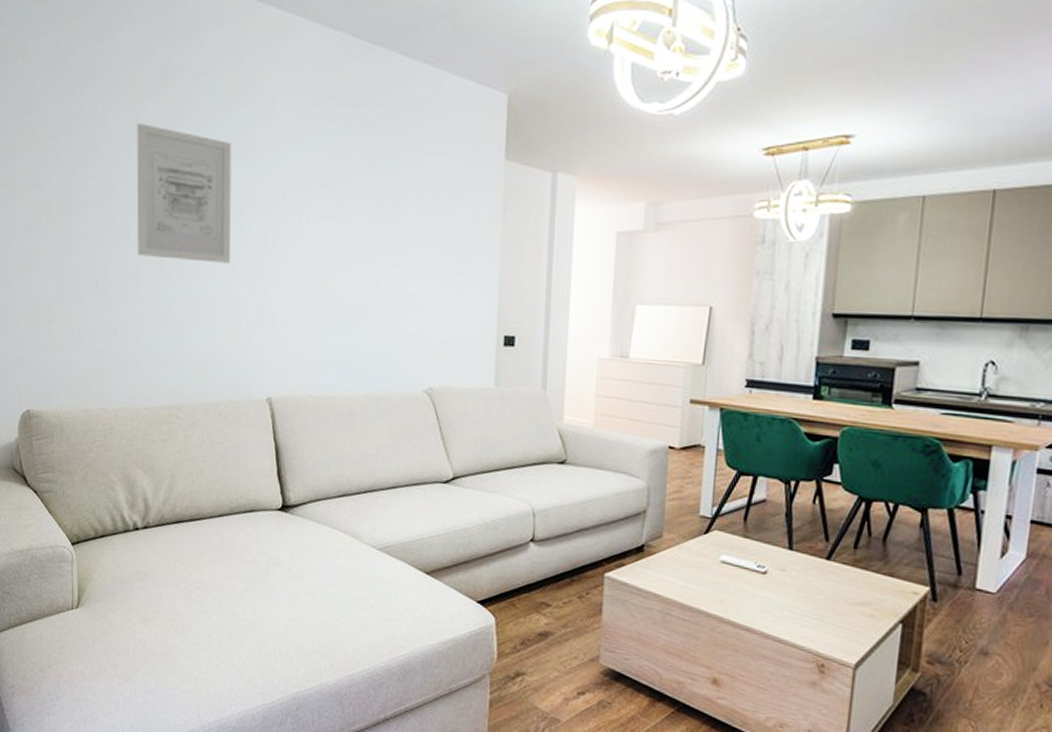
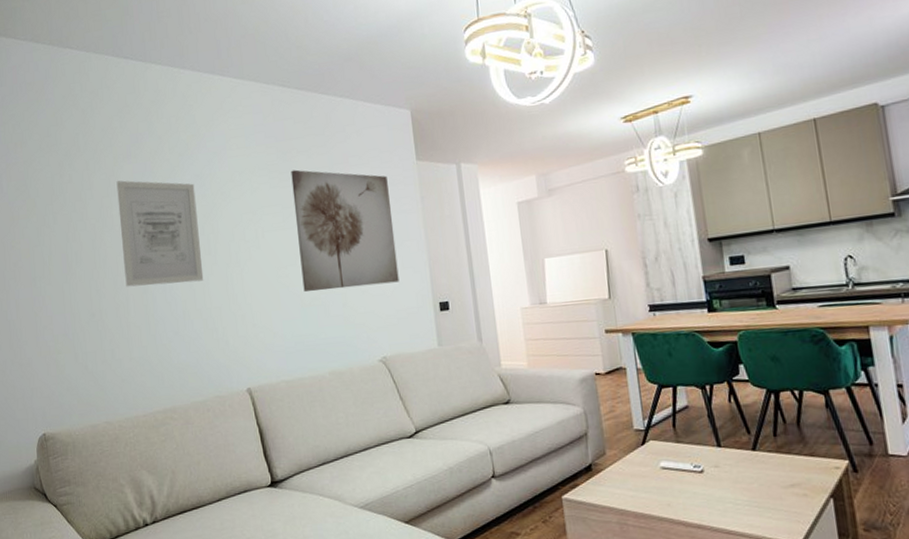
wall art: none [347,146,466,304] -> present [291,169,399,292]

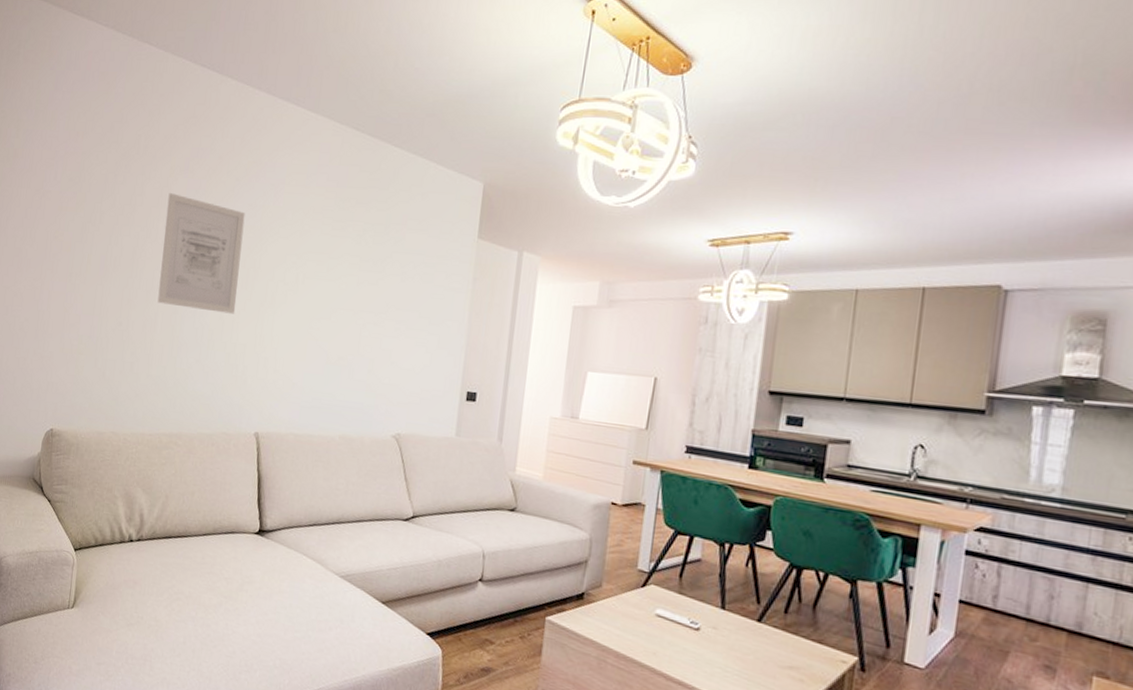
wall art: present [291,169,399,292] -> none [332,220,443,361]

